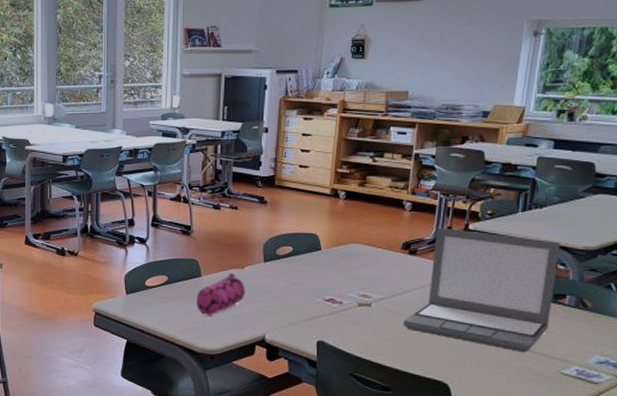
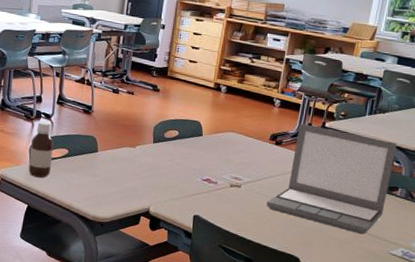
bottle: none [125,247,151,310] -> present [28,121,54,178]
pencil case: present [196,273,245,316] -> none [92,151,136,188]

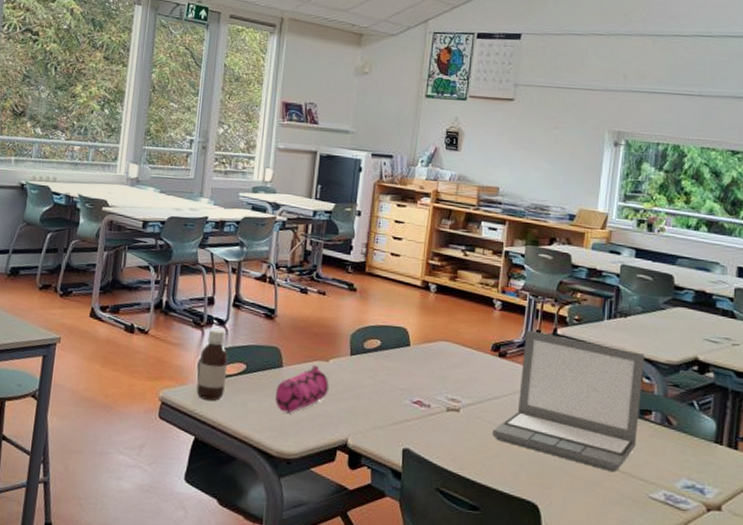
pencil case: none [92,151,136,188] -> present [275,365,329,413]

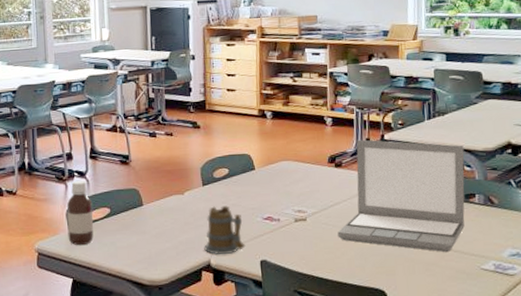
pencil case: present [275,365,329,413] -> none [139,200,188,246]
mug: none [342,379,389,436] -> present [204,205,246,255]

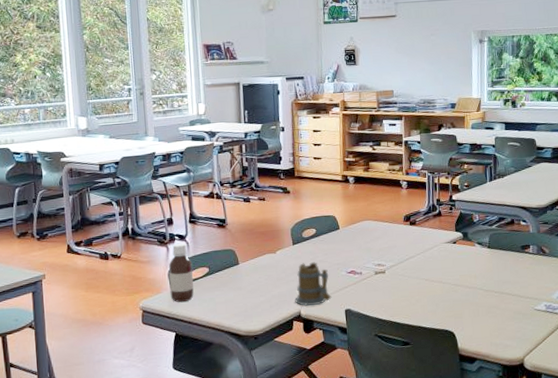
laptop: present [337,139,465,253] -> none [412,200,521,297]

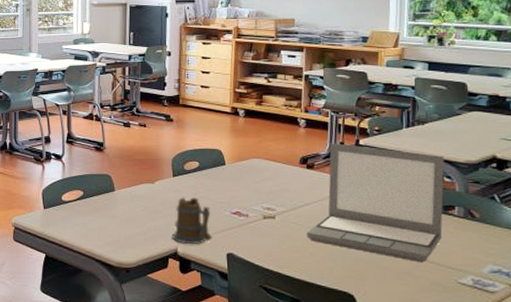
bottle: present [168,243,194,303] -> none [43,163,67,224]
laptop: none [412,200,521,297] -> present [307,143,445,263]

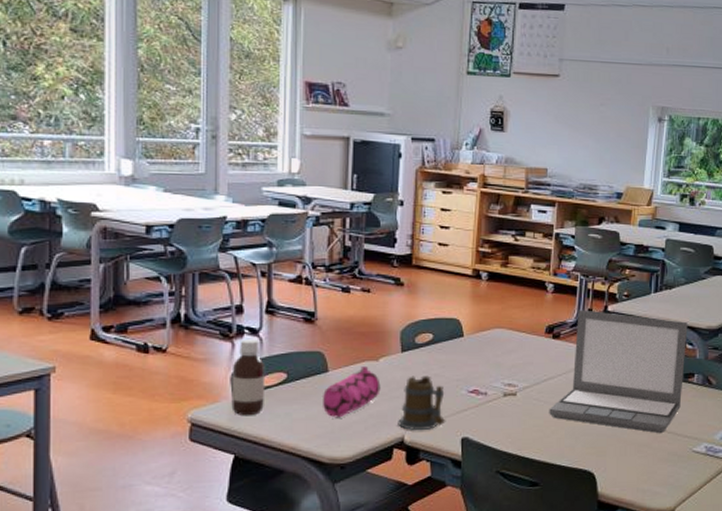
bottle: none [43,163,67,224] -> present [231,339,266,416]
pencil case: none [110,188,157,230] -> present [322,367,381,418]

